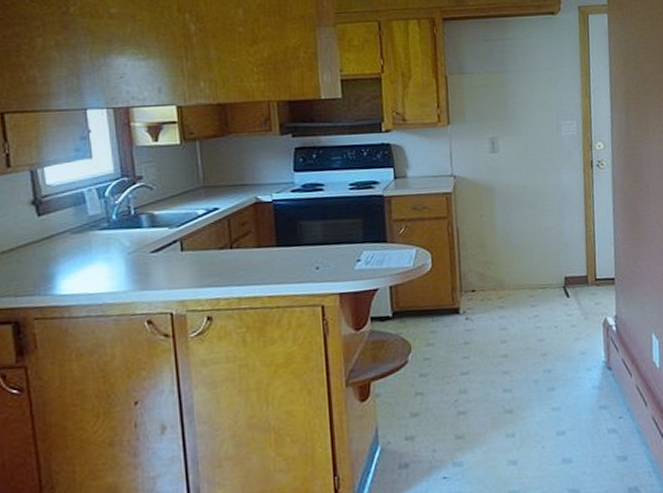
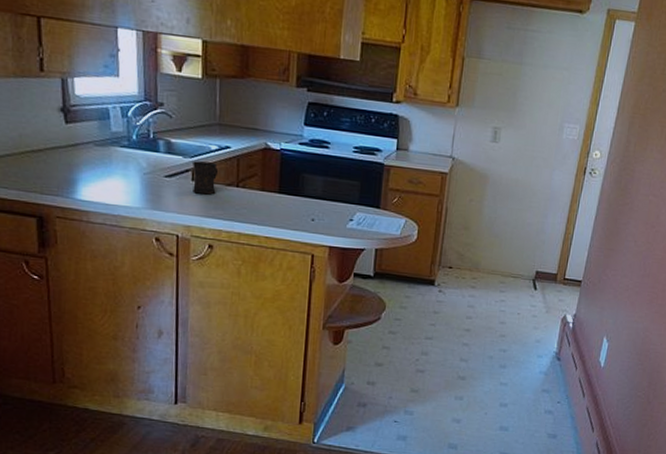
mug: none [180,228,209,264] -> present [193,161,219,195]

